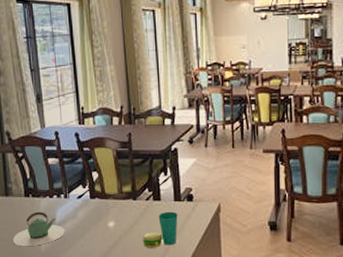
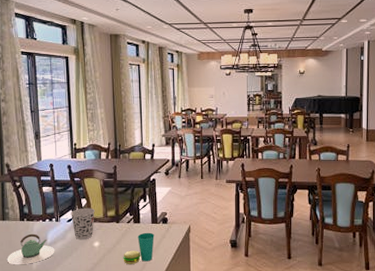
cup: none [81,182,108,219] -> present [71,208,95,239]

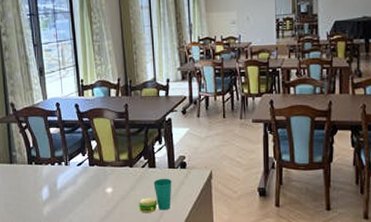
teapot: present [7,233,55,265] -> none [16,178,66,211]
cup: present [71,208,95,239] -> none [80,150,106,185]

